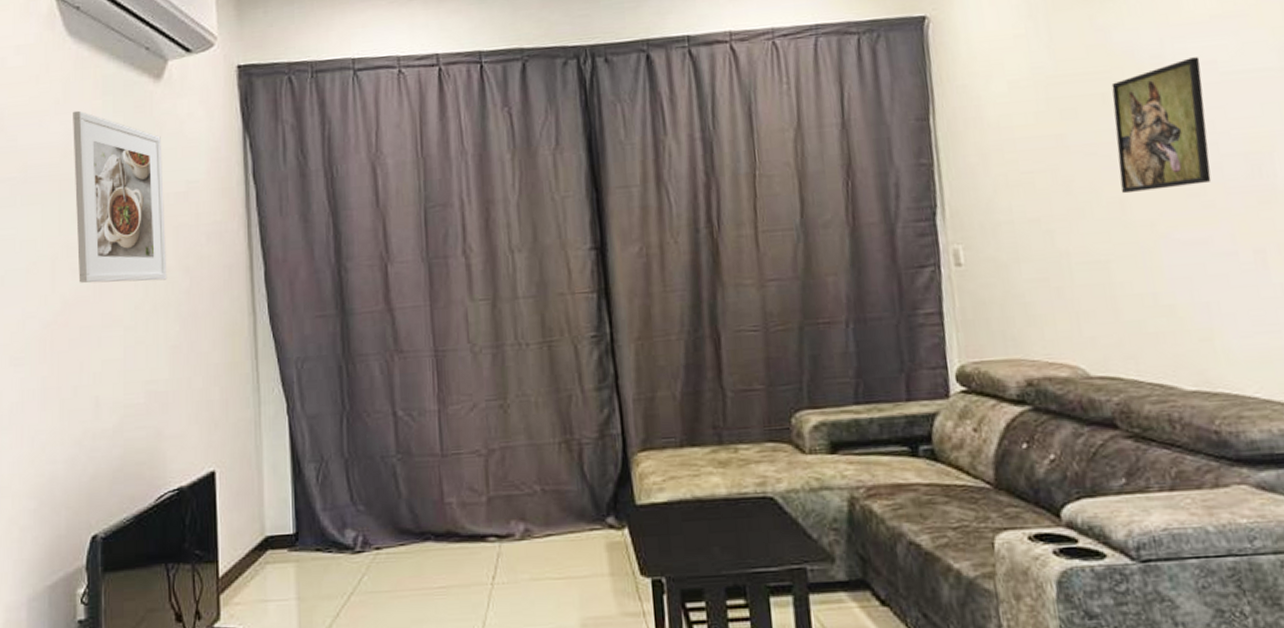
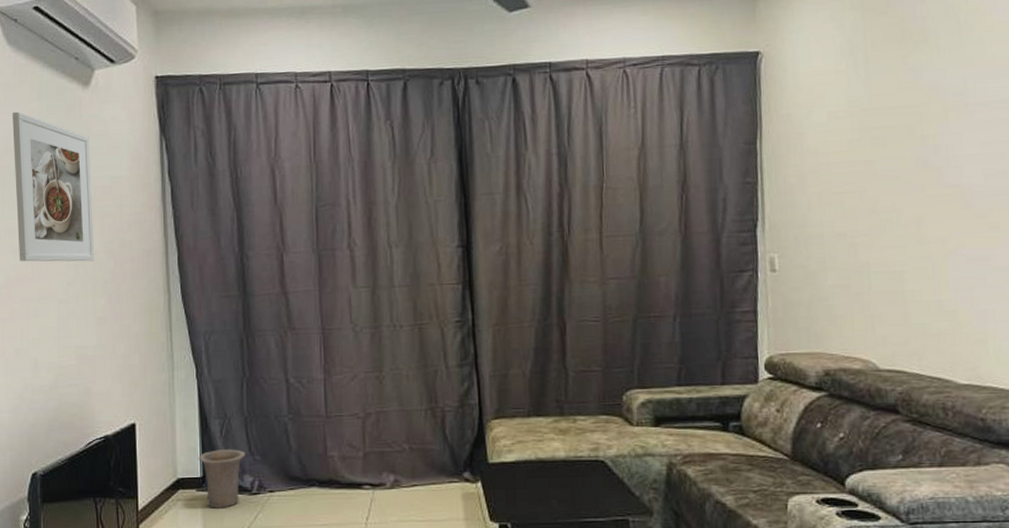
vase: none [290,498,347,572] -> present [198,449,246,508]
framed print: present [1111,57,1212,194] -> none [918,96,998,214]

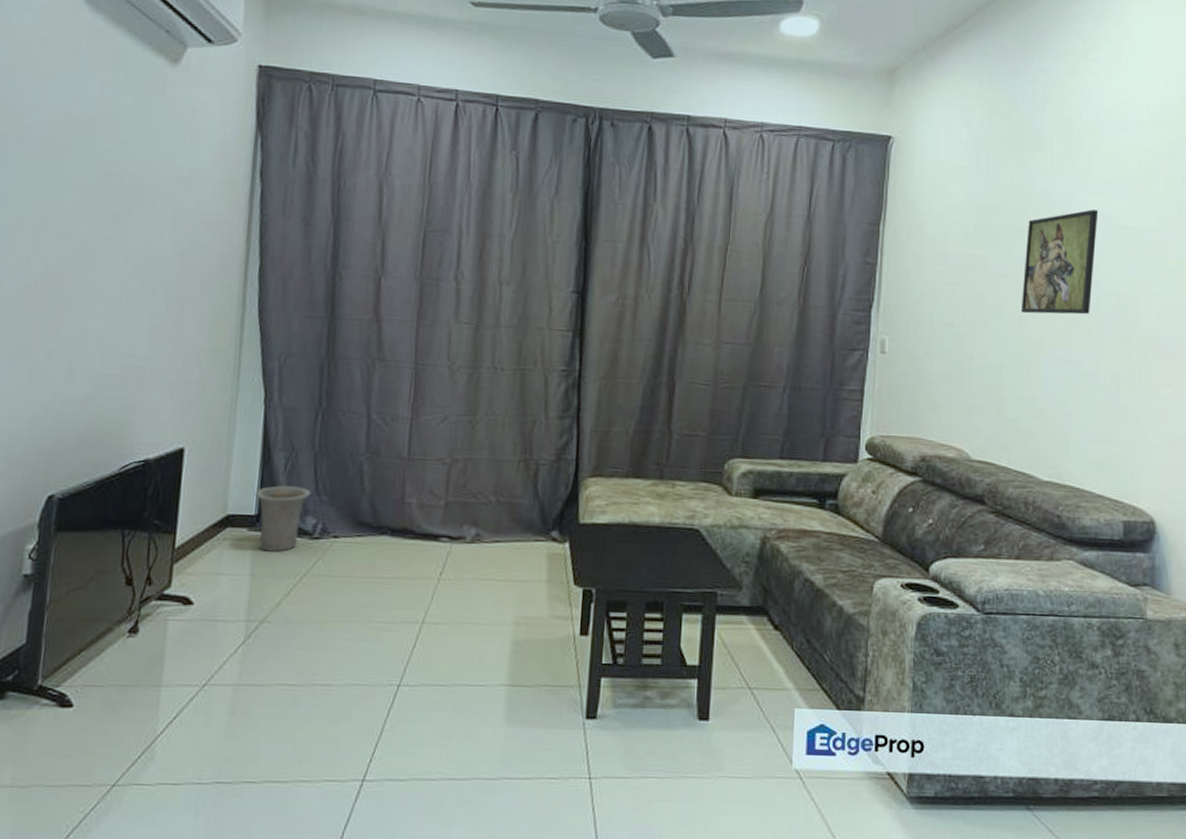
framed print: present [12,111,95,262] -> none [65,79,171,260]
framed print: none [918,96,998,214] -> present [1022,209,1099,315]

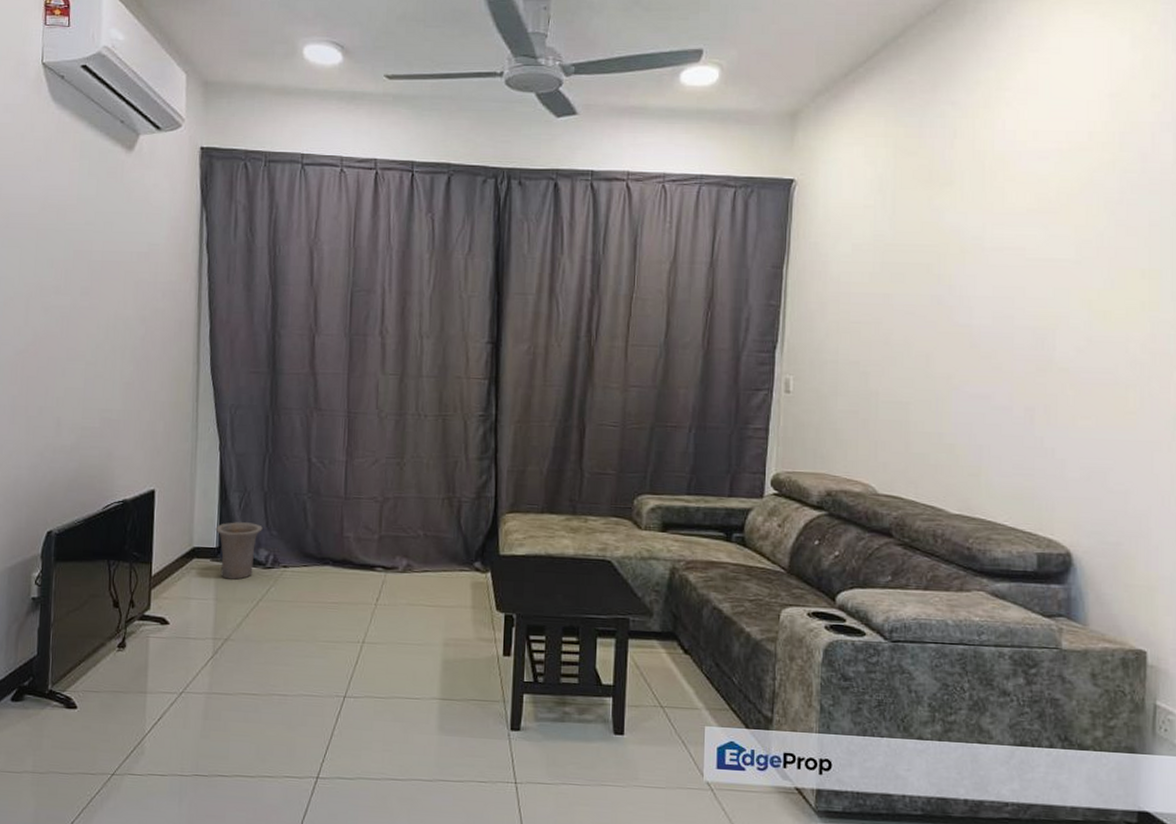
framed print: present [1022,209,1099,315] -> none [930,243,1012,350]

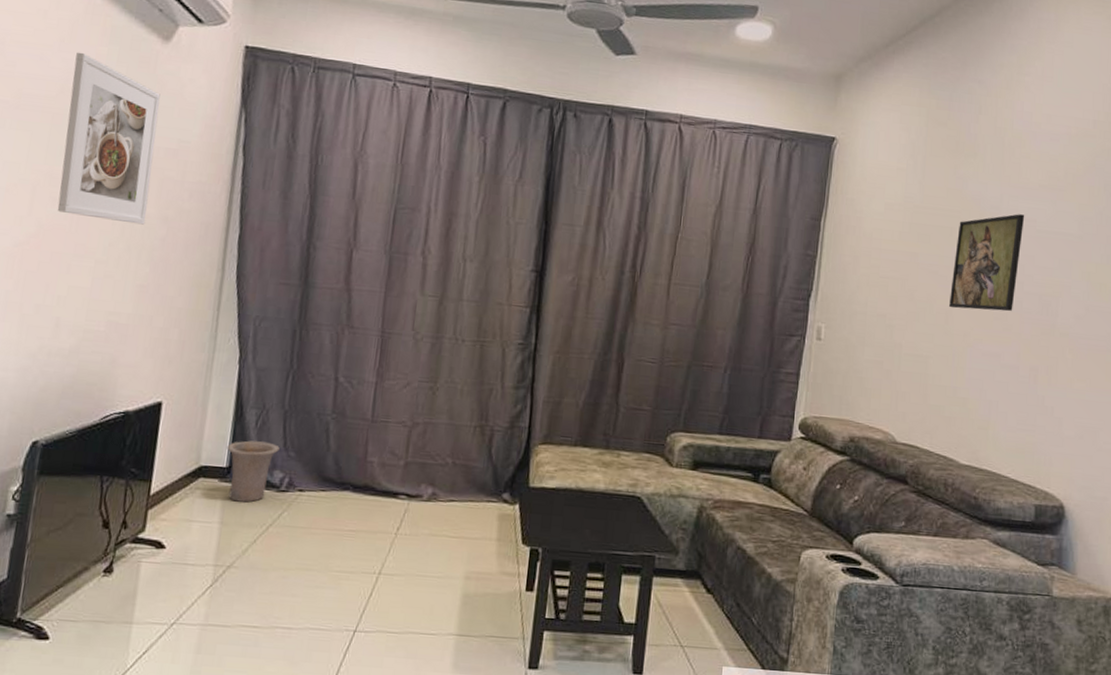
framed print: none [49,169,129,326] -> present [57,52,161,225]
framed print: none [930,243,1012,350] -> present [949,214,1025,312]

